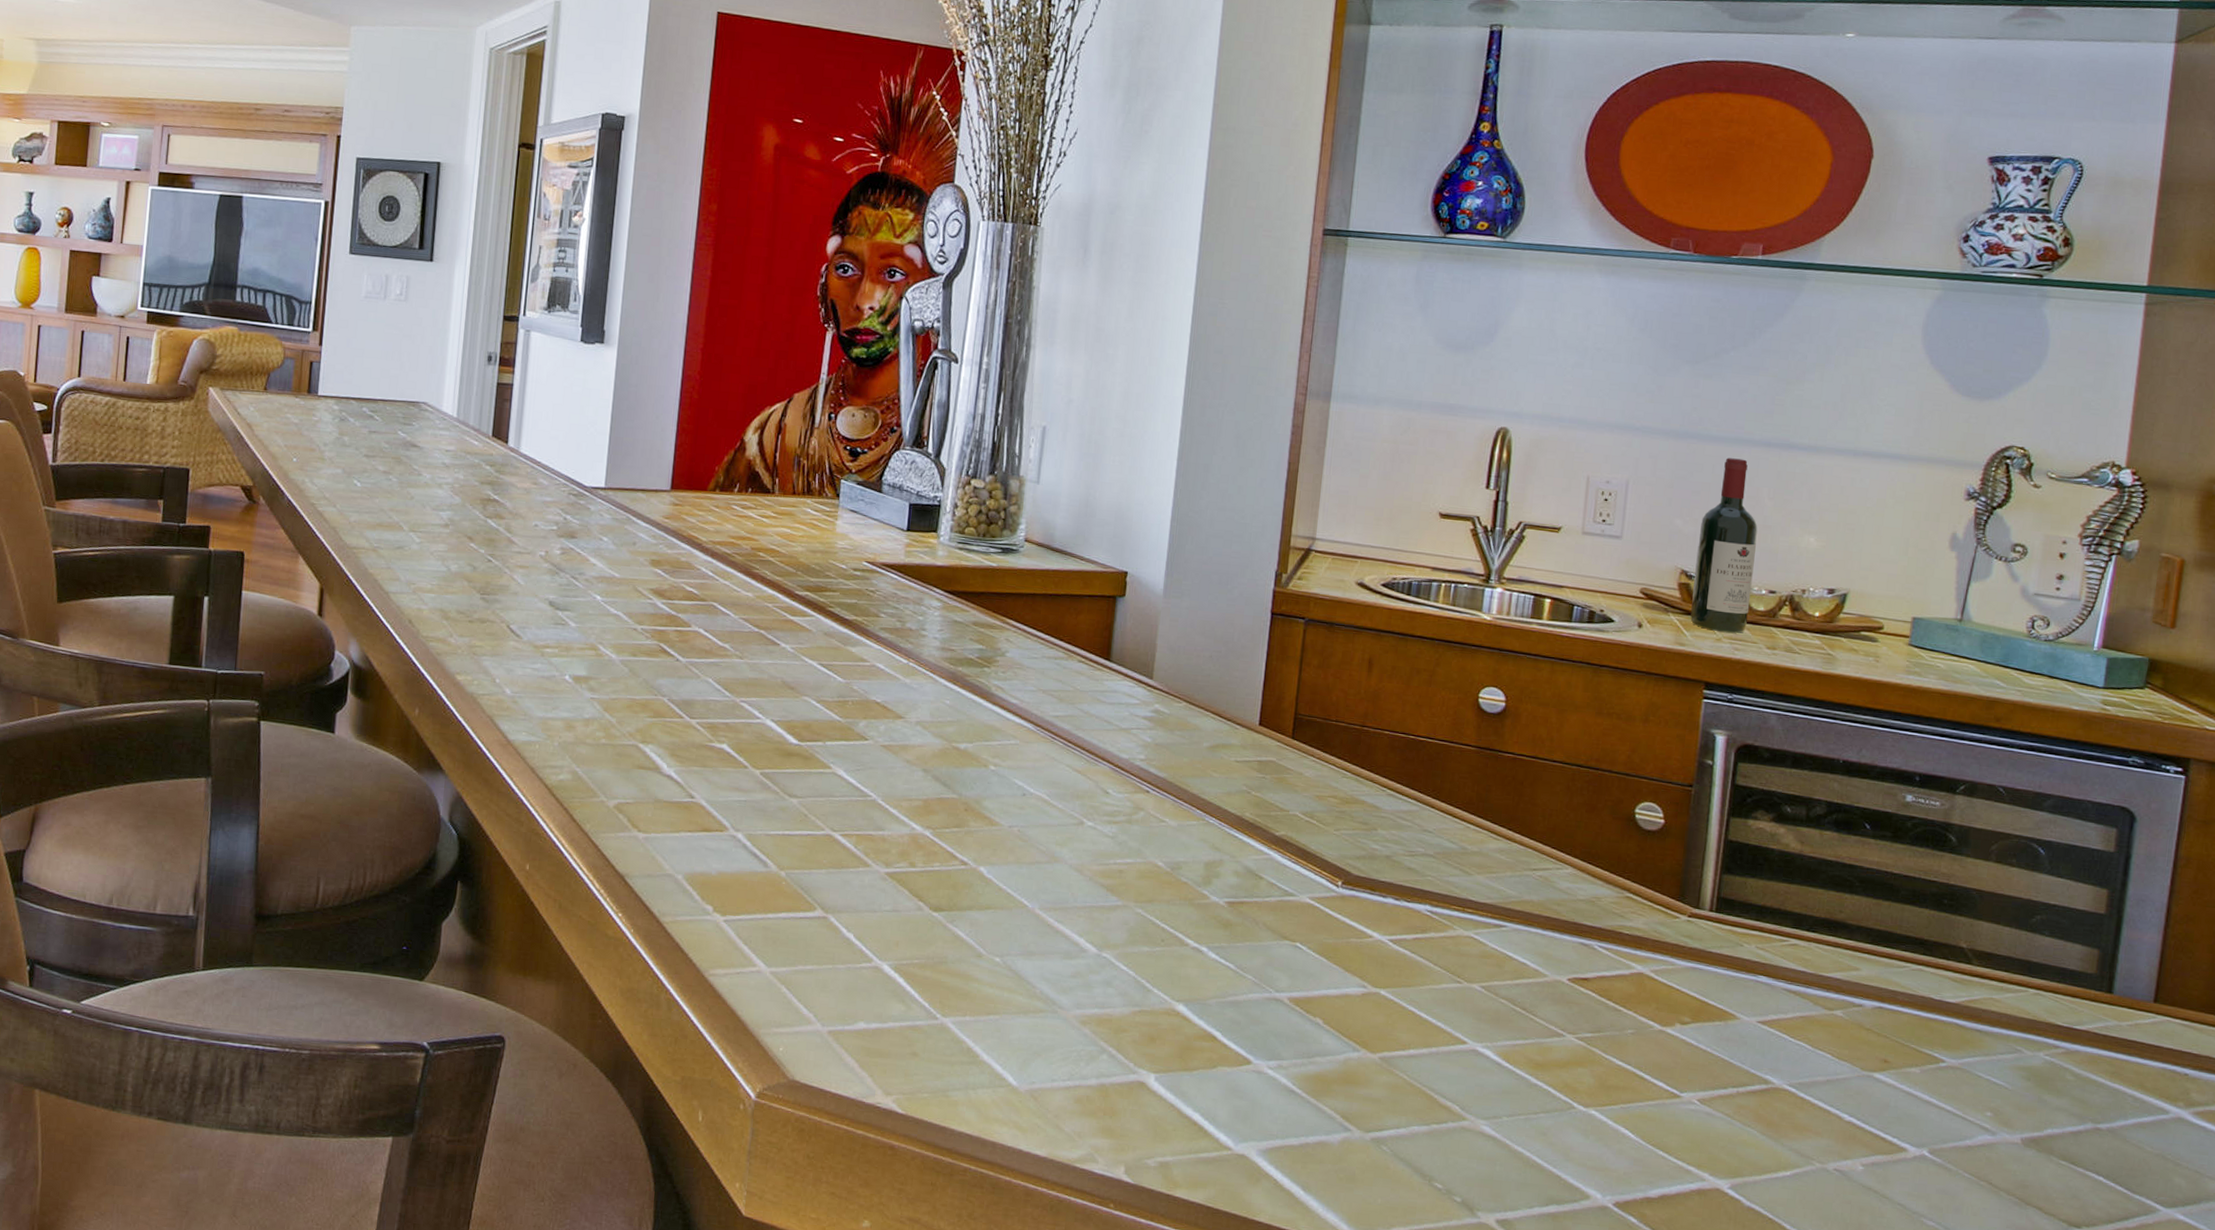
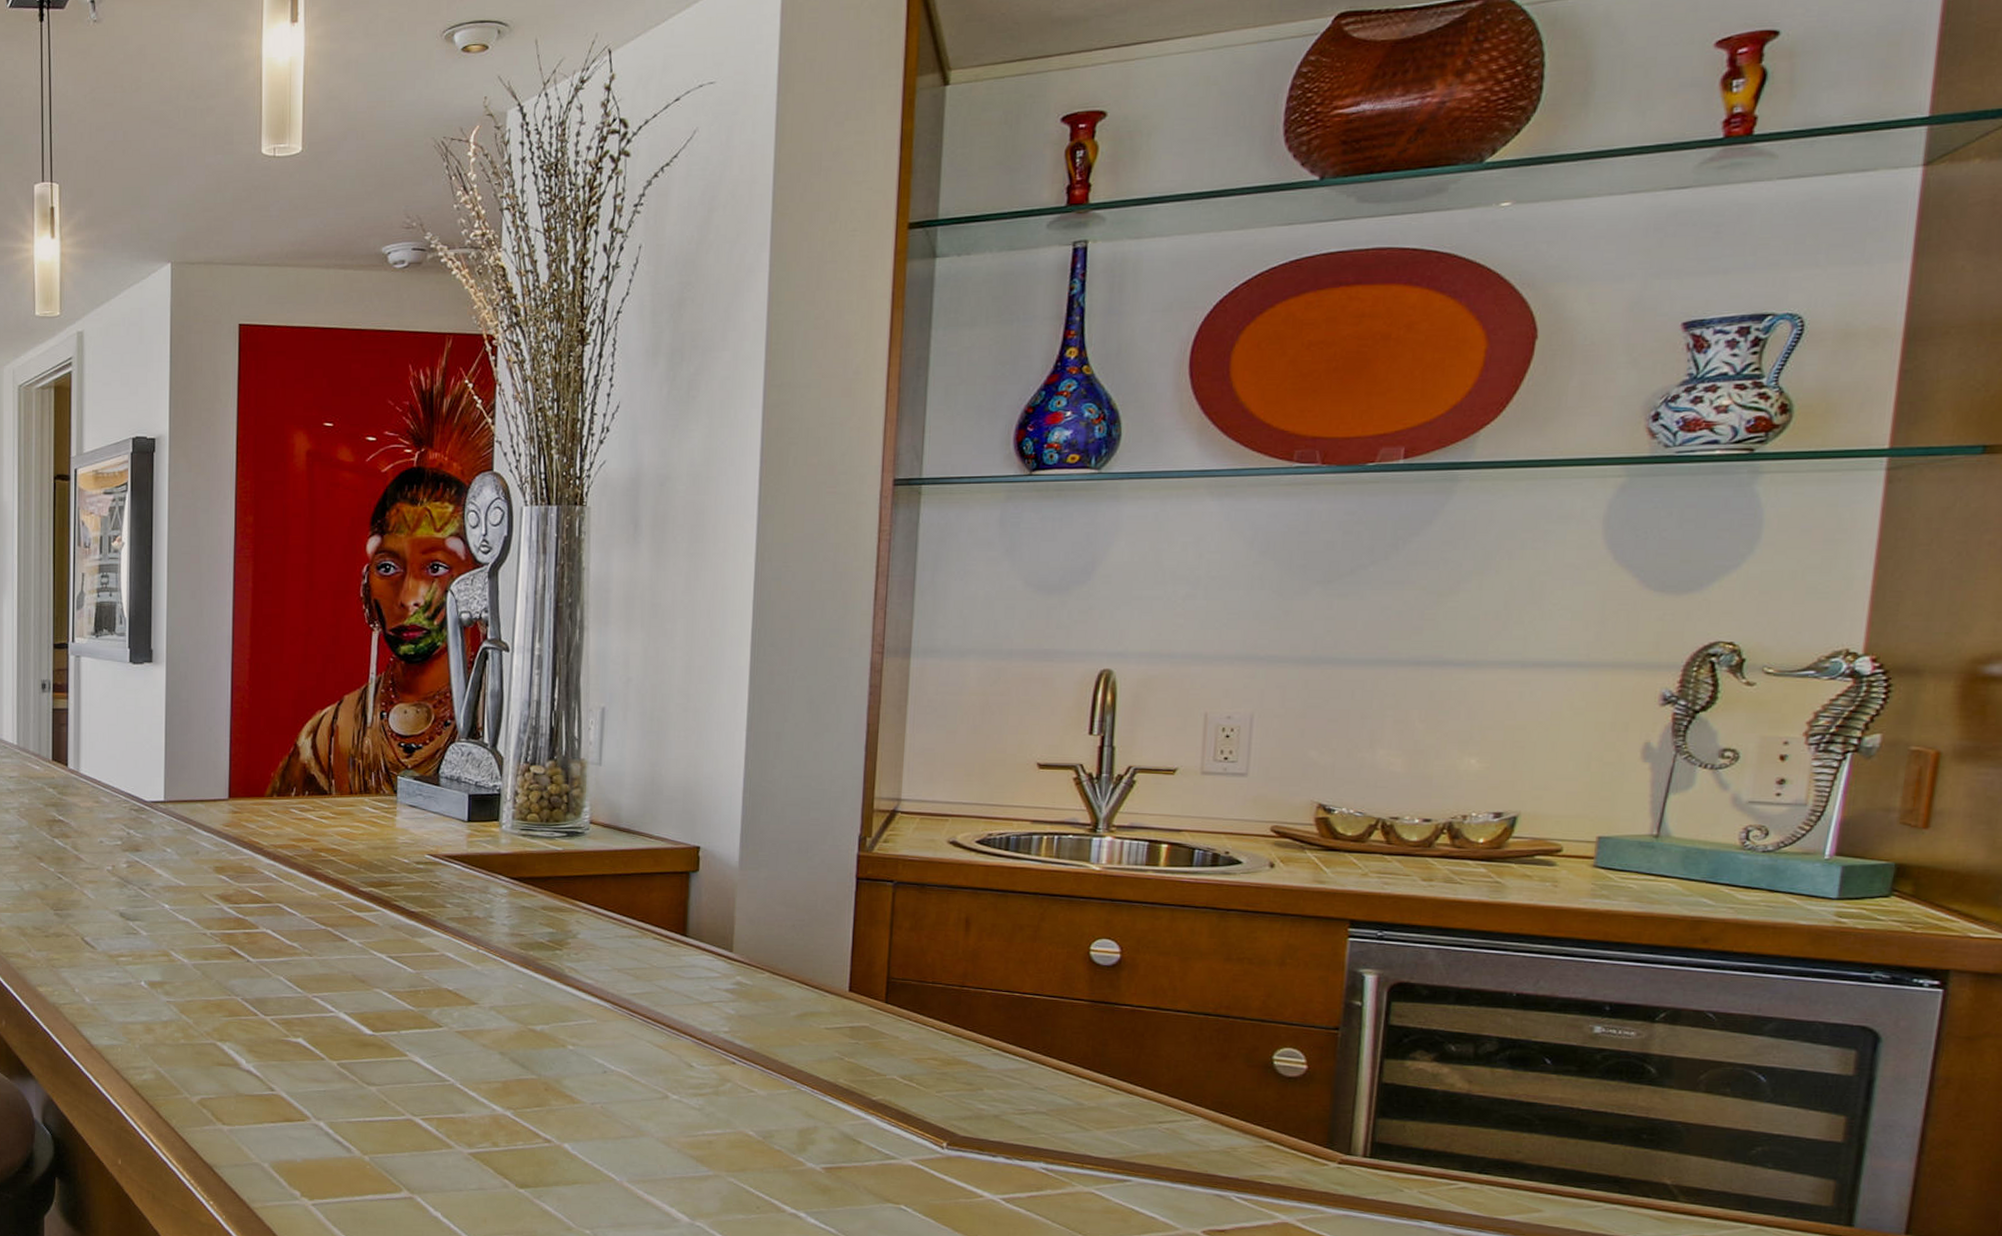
wine bottle: present [1690,458,1758,634] -> none [1330,681,1408,867]

